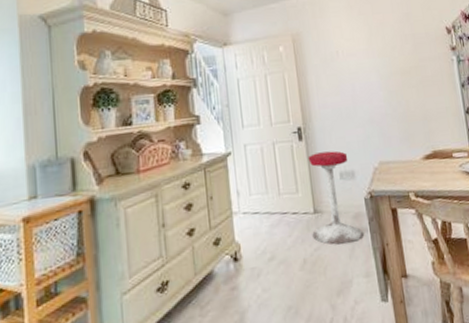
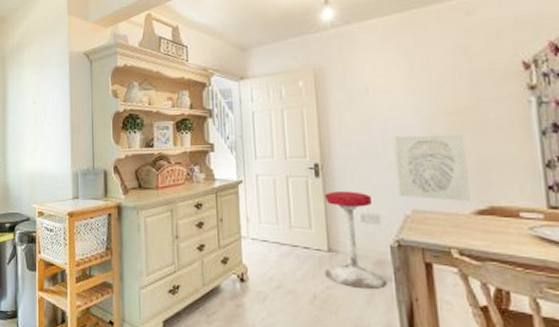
wall art: none [361,90,420,151] -> present [393,134,470,201]

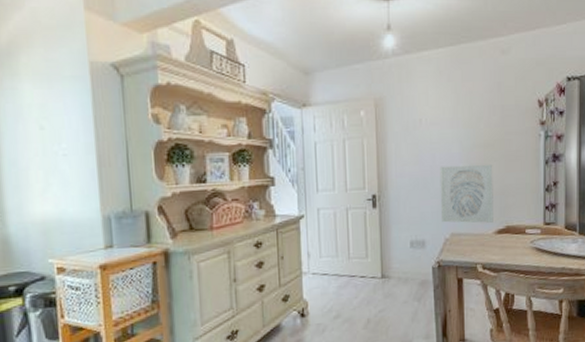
stool: present [324,191,386,289] -> none [378,220,427,308]

